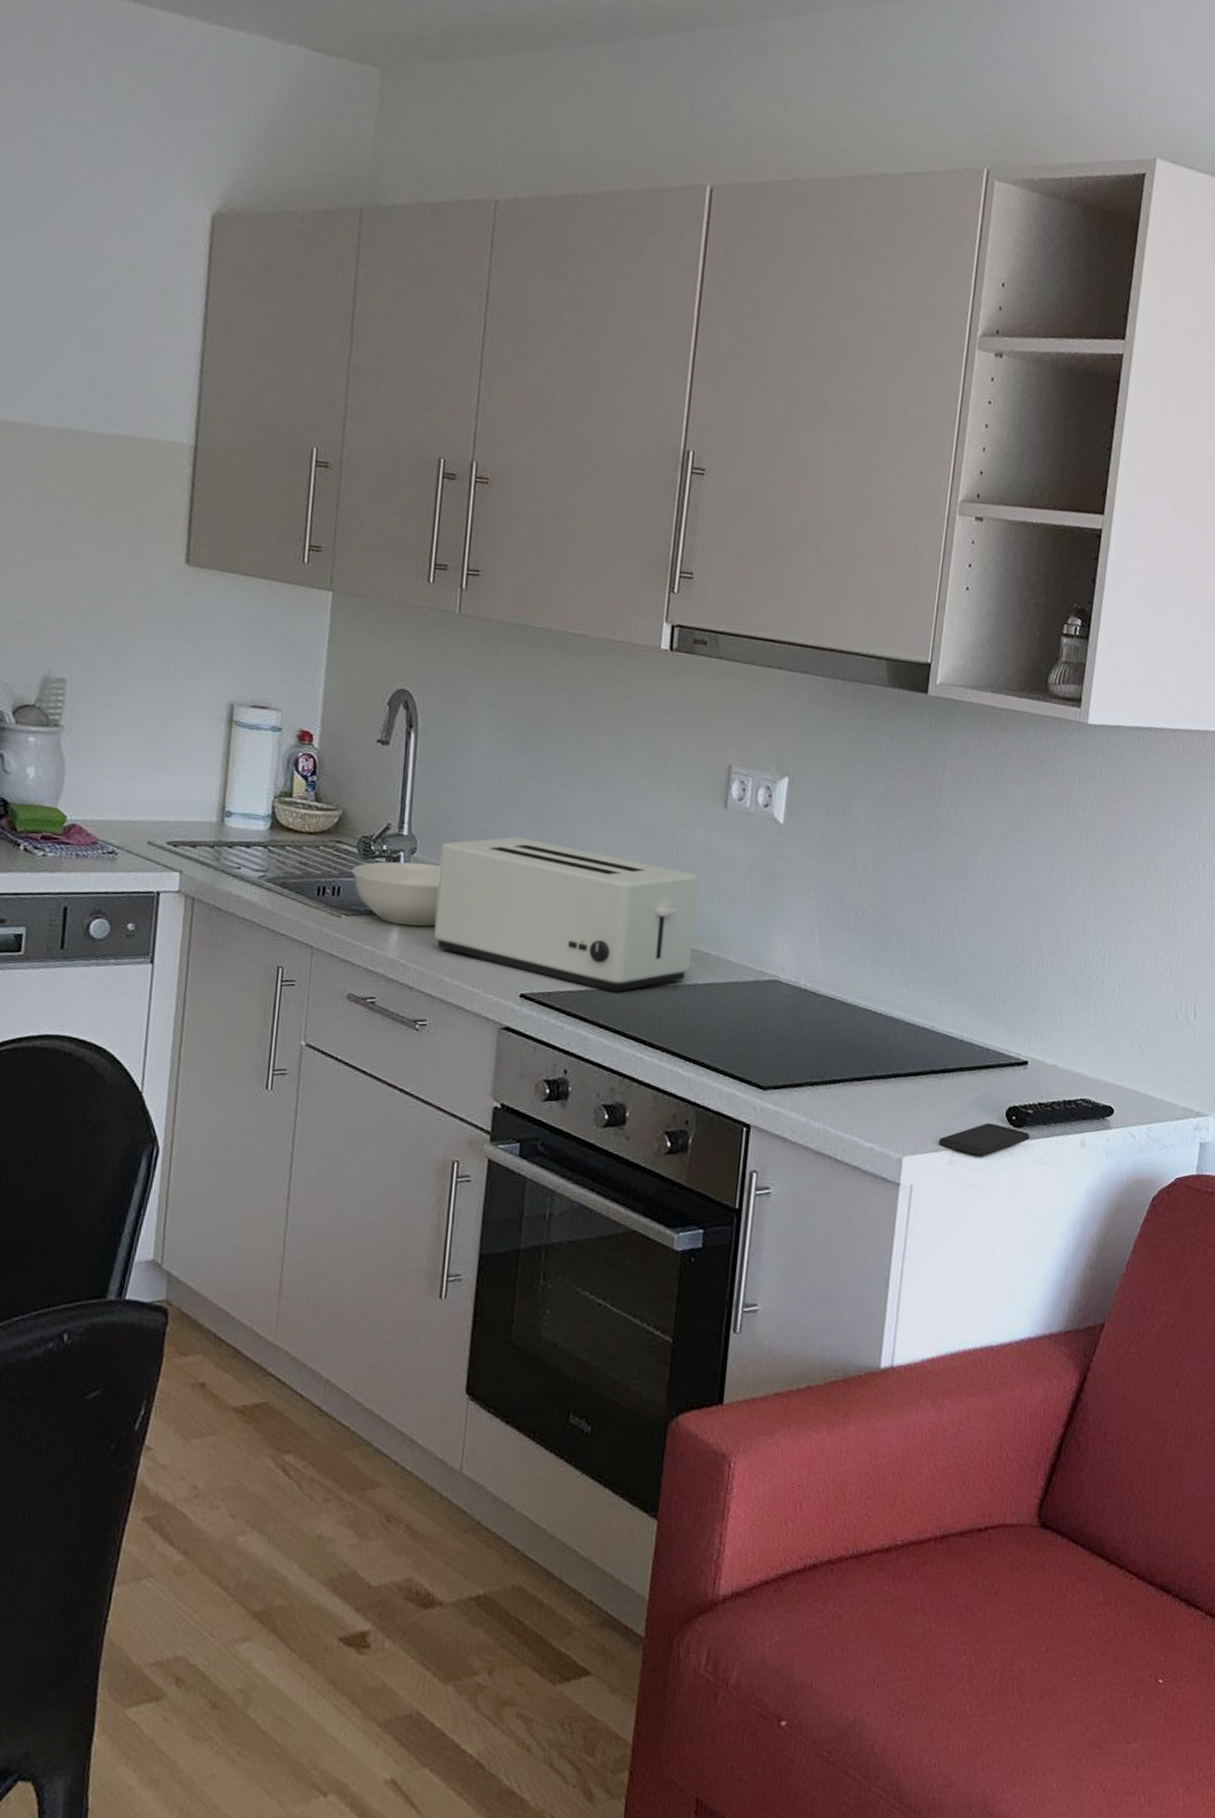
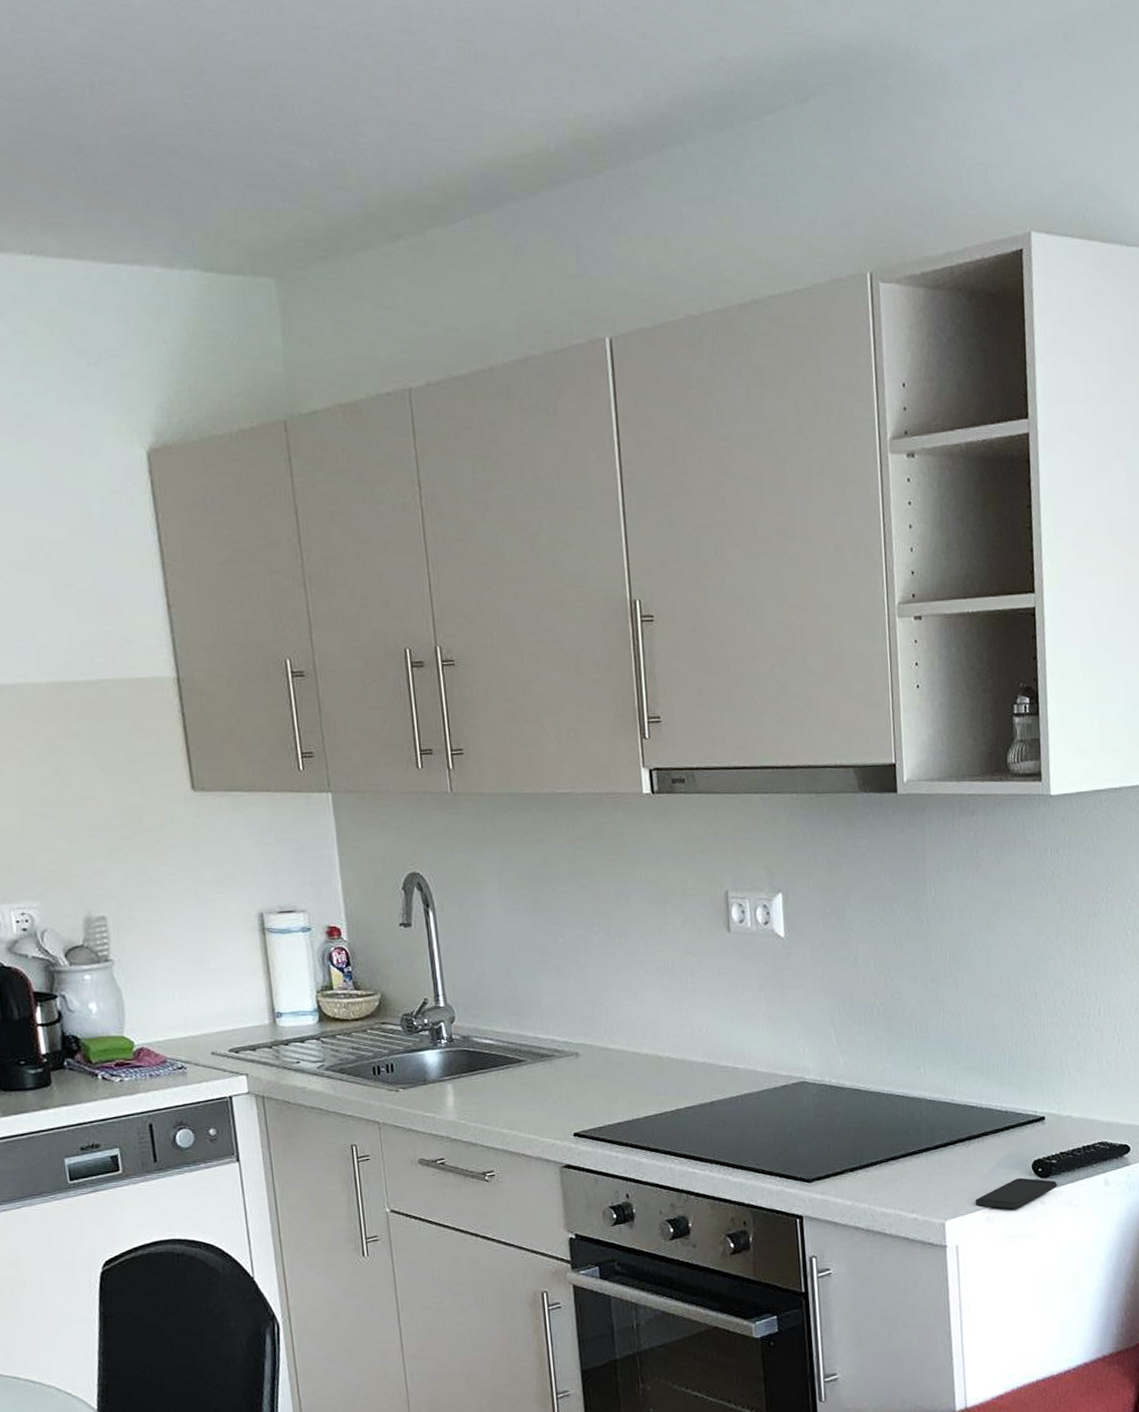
bowl: present [352,861,441,927] -> none [400,1028,486,1089]
toaster: present [434,836,699,992] -> none [477,990,723,1117]

